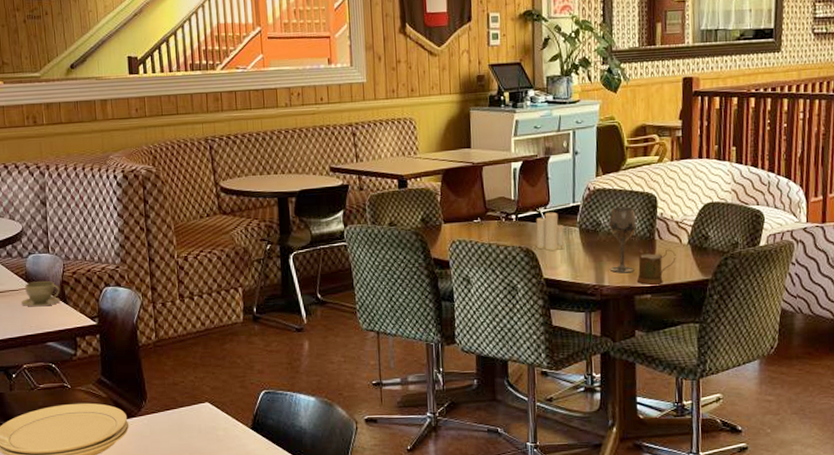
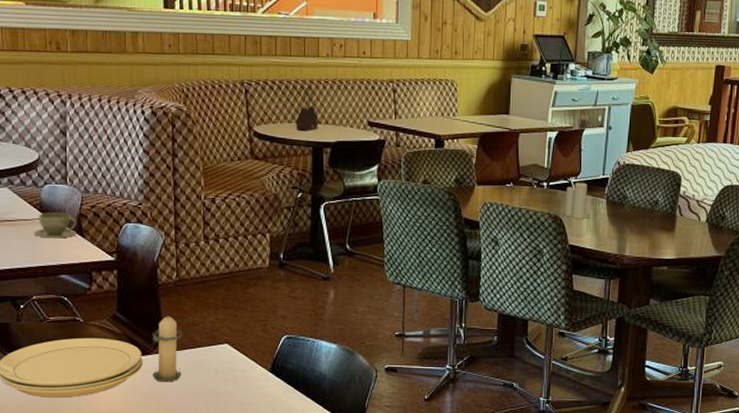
candle: none [135,376,167,445] -> present [152,315,183,382]
handbag: none [259,138,282,183] -> present [295,87,319,131]
wine glass: present [609,207,636,274] -> none [632,183,660,245]
beer mug: present [637,249,676,285] -> none [656,223,694,258]

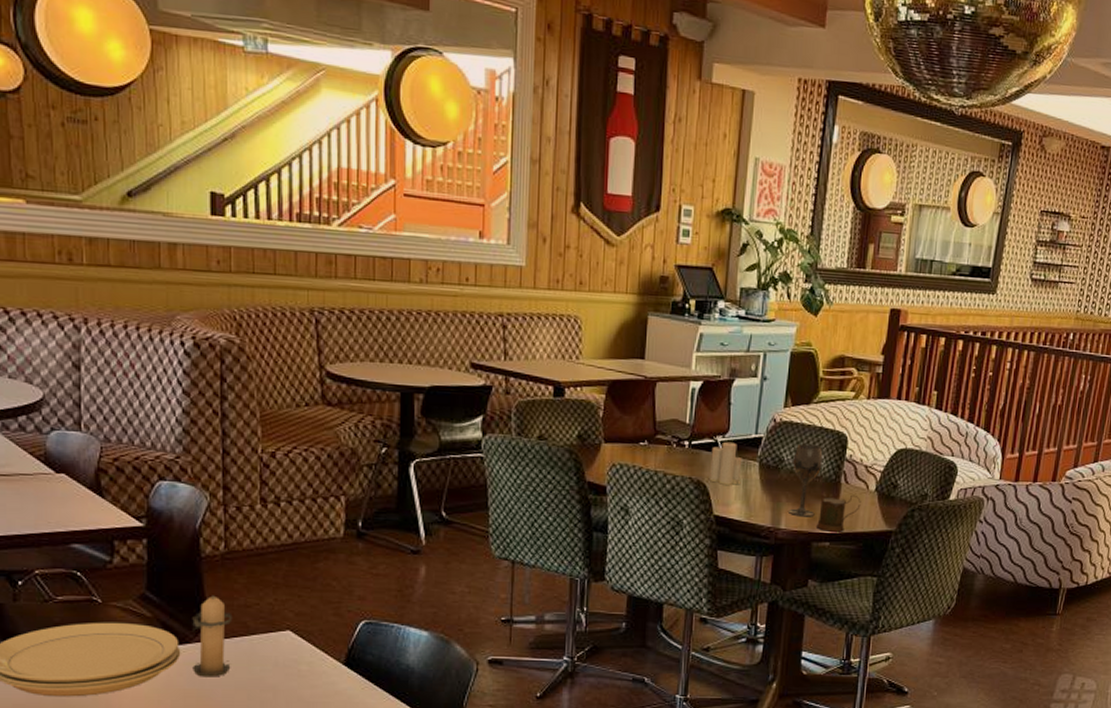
teacup: present [34,212,77,239] -> none [37,465,94,499]
handbag: present [295,87,319,131] -> none [379,318,409,373]
wine glass: none [632,183,660,245] -> present [789,444,823,517]
beer mug: none [656,223,694,258] -> present [817,492,861,532]

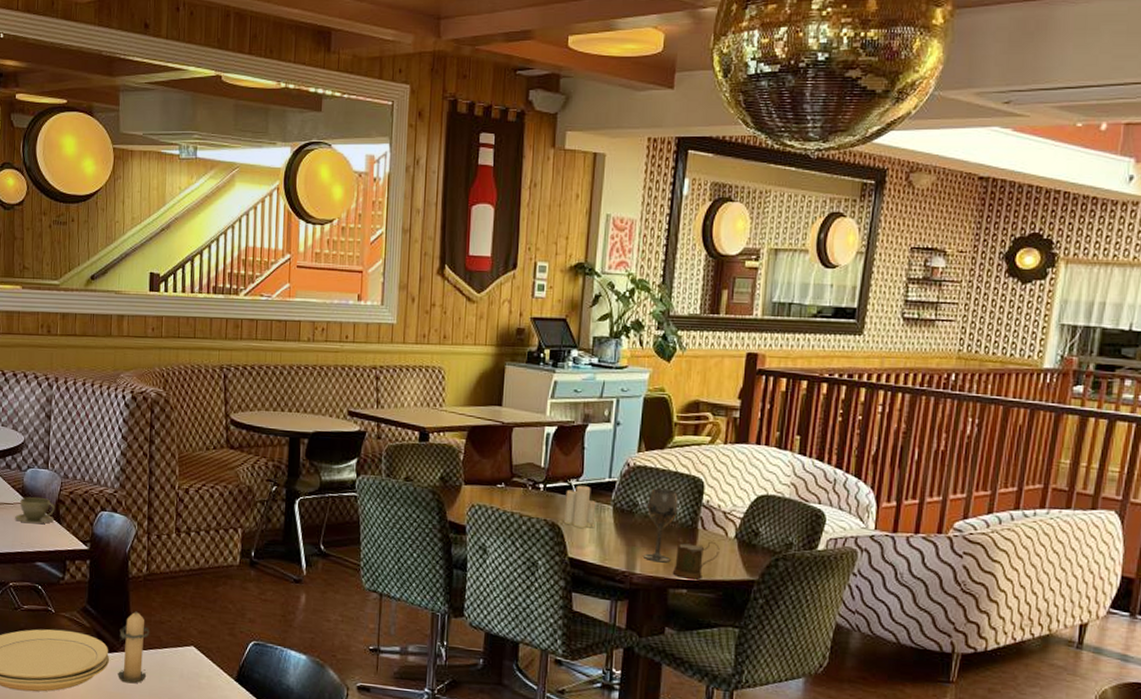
teacup: none [37,465,94,499] -> present [15,496,55,524]

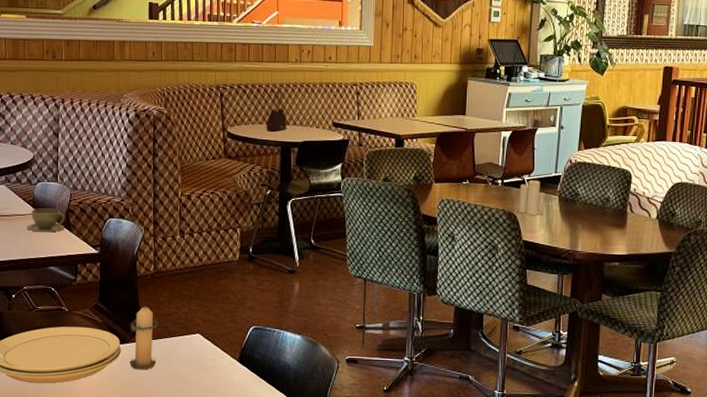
handbag: none [273,373,297,420] -> present [265,90,287,132]
wine glass: present [644,488,678,563] -> none [584,180,611,241]
beer mug: present [673,537,720,580] -> none [608,220,645,254]

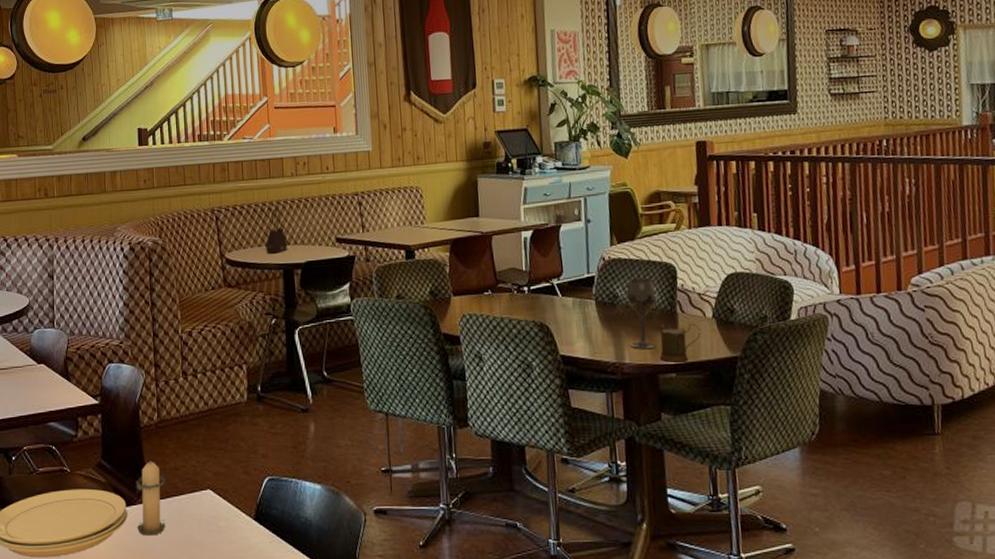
teacup: present [27,207,66,233] -> none [25,356,64,385]
candle: present [518,177,545,215] -> none [549,281,581,325]
wine glass: none [584,180,611,241] -> present [626,278,657,350]
beer mug: none [608,220,645,254] -> present [660,323,701,363]

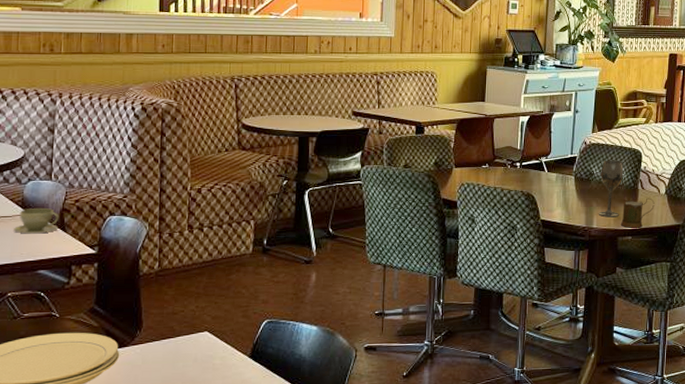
teacup: none [25,356,64,385] -> present [14,207,60,234]
candle: present [136,460,166,536] -> none [128,306,162,374]
handbag: present [265,208,288,254] -> none [282,81,306,122]

